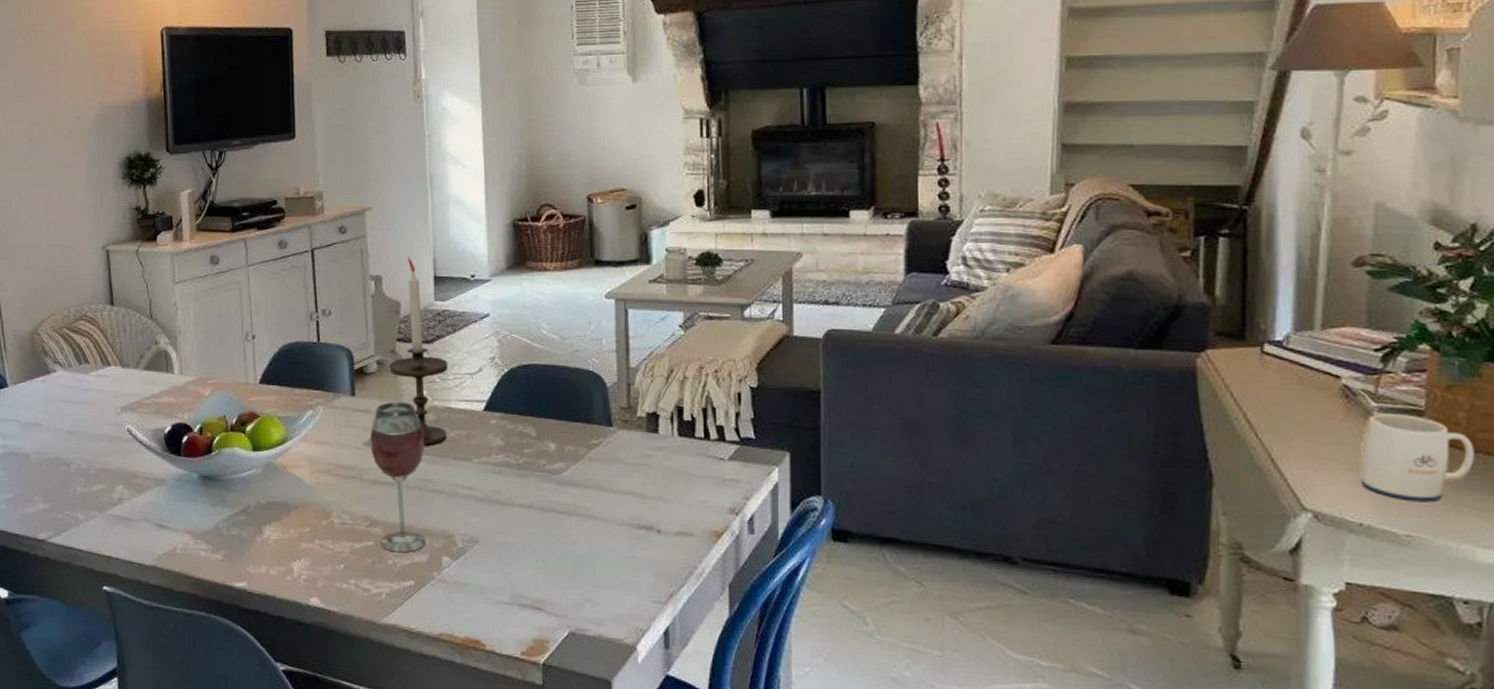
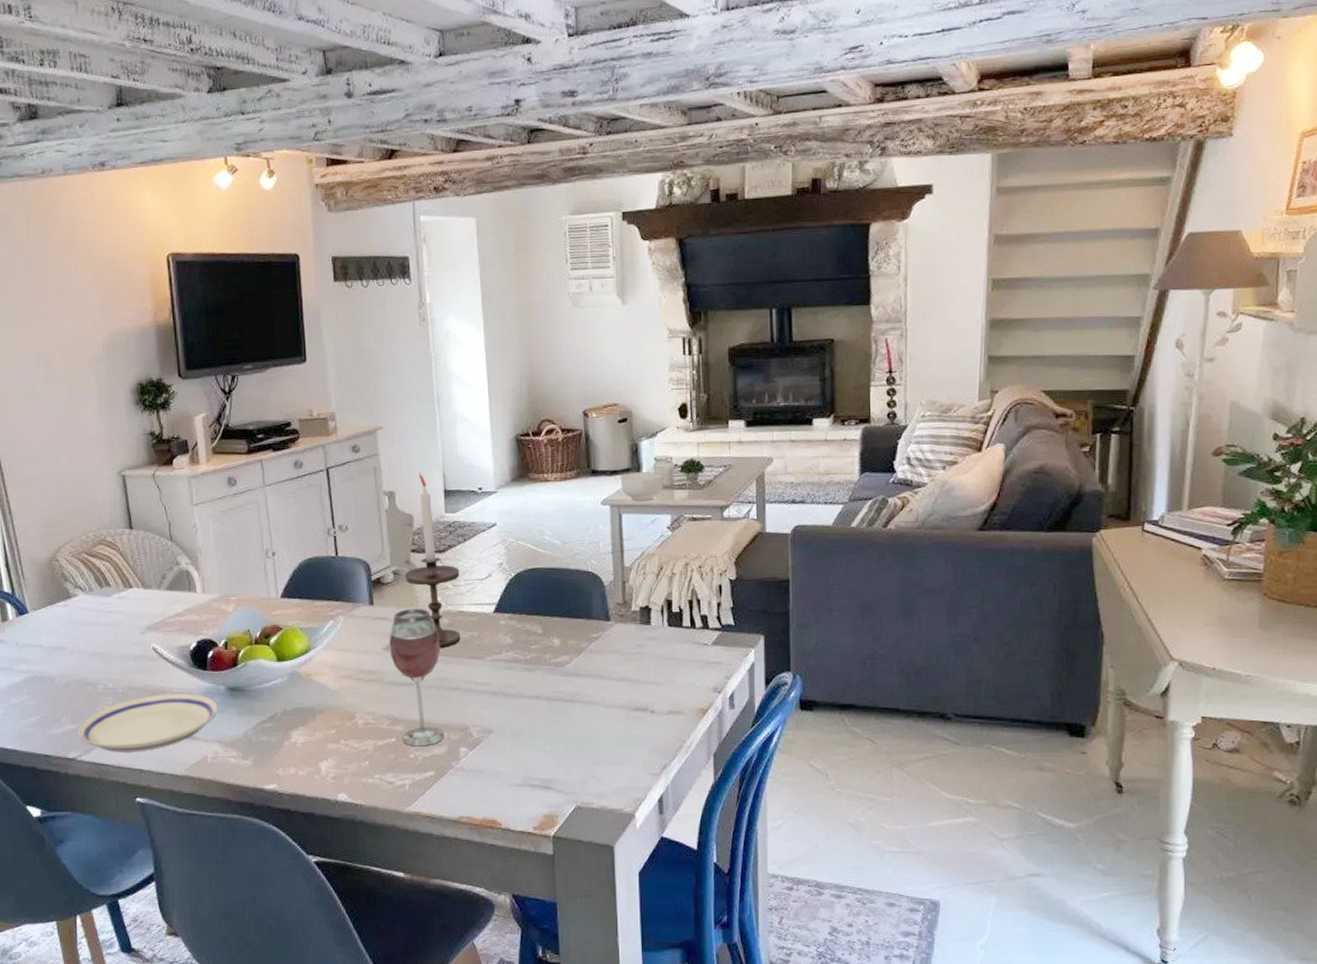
plate: none [49,478,190,538] -> present [77,694,218,752]
bowl: none [627,264,678,296] -> present [620,472,665,502]
mug: present [1361,413,1475,502] -> none [1215,577,1298,648]

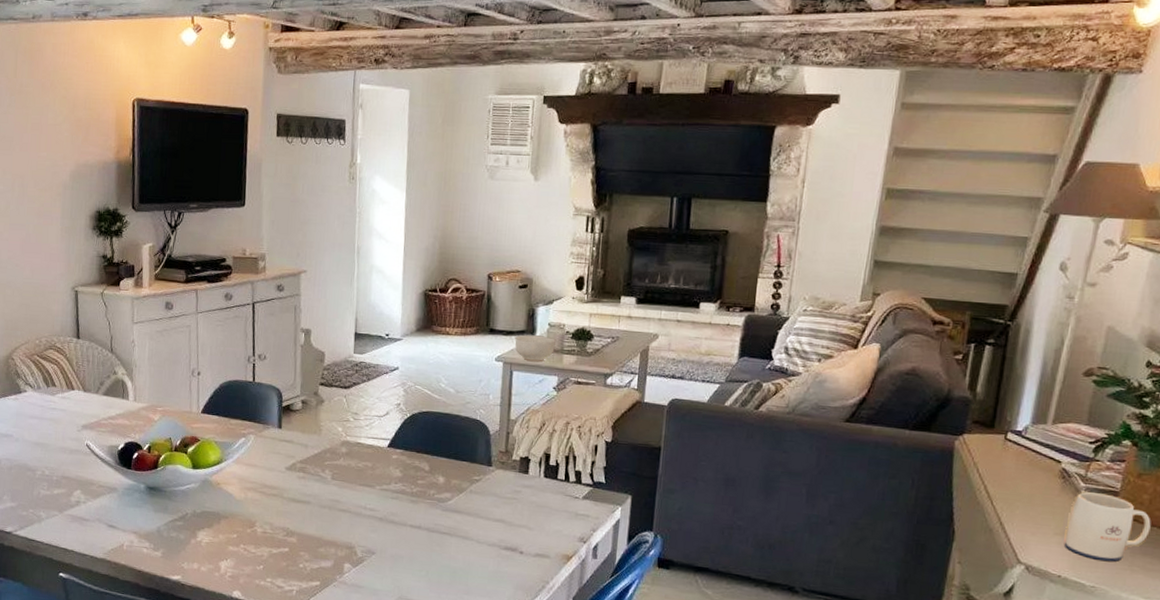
plate: present [77,694,218,752] -> none [15,485,137,534]
wineglass: present [389,608,444,747] -> none [291,435,337,559]
candlestick: present [405,472,461,647] -> none [311,315,361,473]
mug: none [1215,577,1298,648] -> present [1065,492,1151,562]

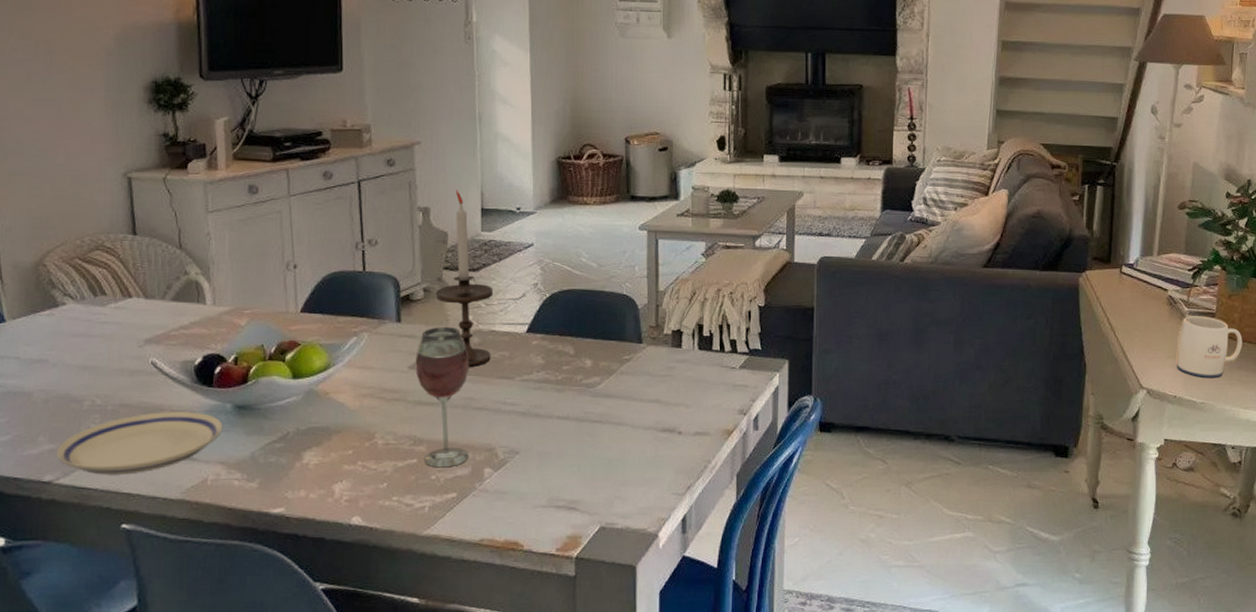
plate: none [15,485,137,534] -> present [56,412,223,475]
wineglass: none [291,435,337,559] -> present [415,326,470,468]
candlestick: none [311,315,361,473] -> present [435,190,494,367]
bowl: present [514,335,557,362] -> none [658,200,702,228]

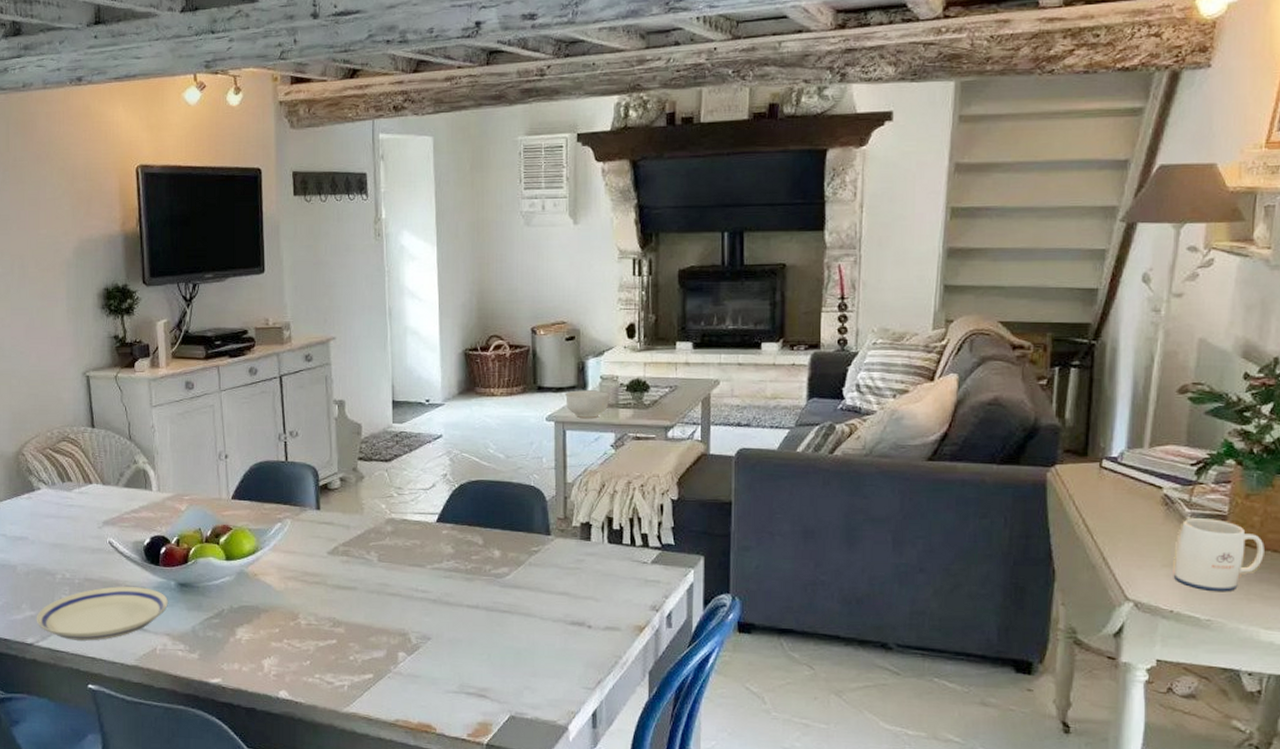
wineglass: present [415,326,470,468] -> none [334,514,383,650]
candlestick: present [435,190,494,367] -> none [351,383,405,554]
bowl: none [658,200,702,228] -> present [565,390,611,419]

